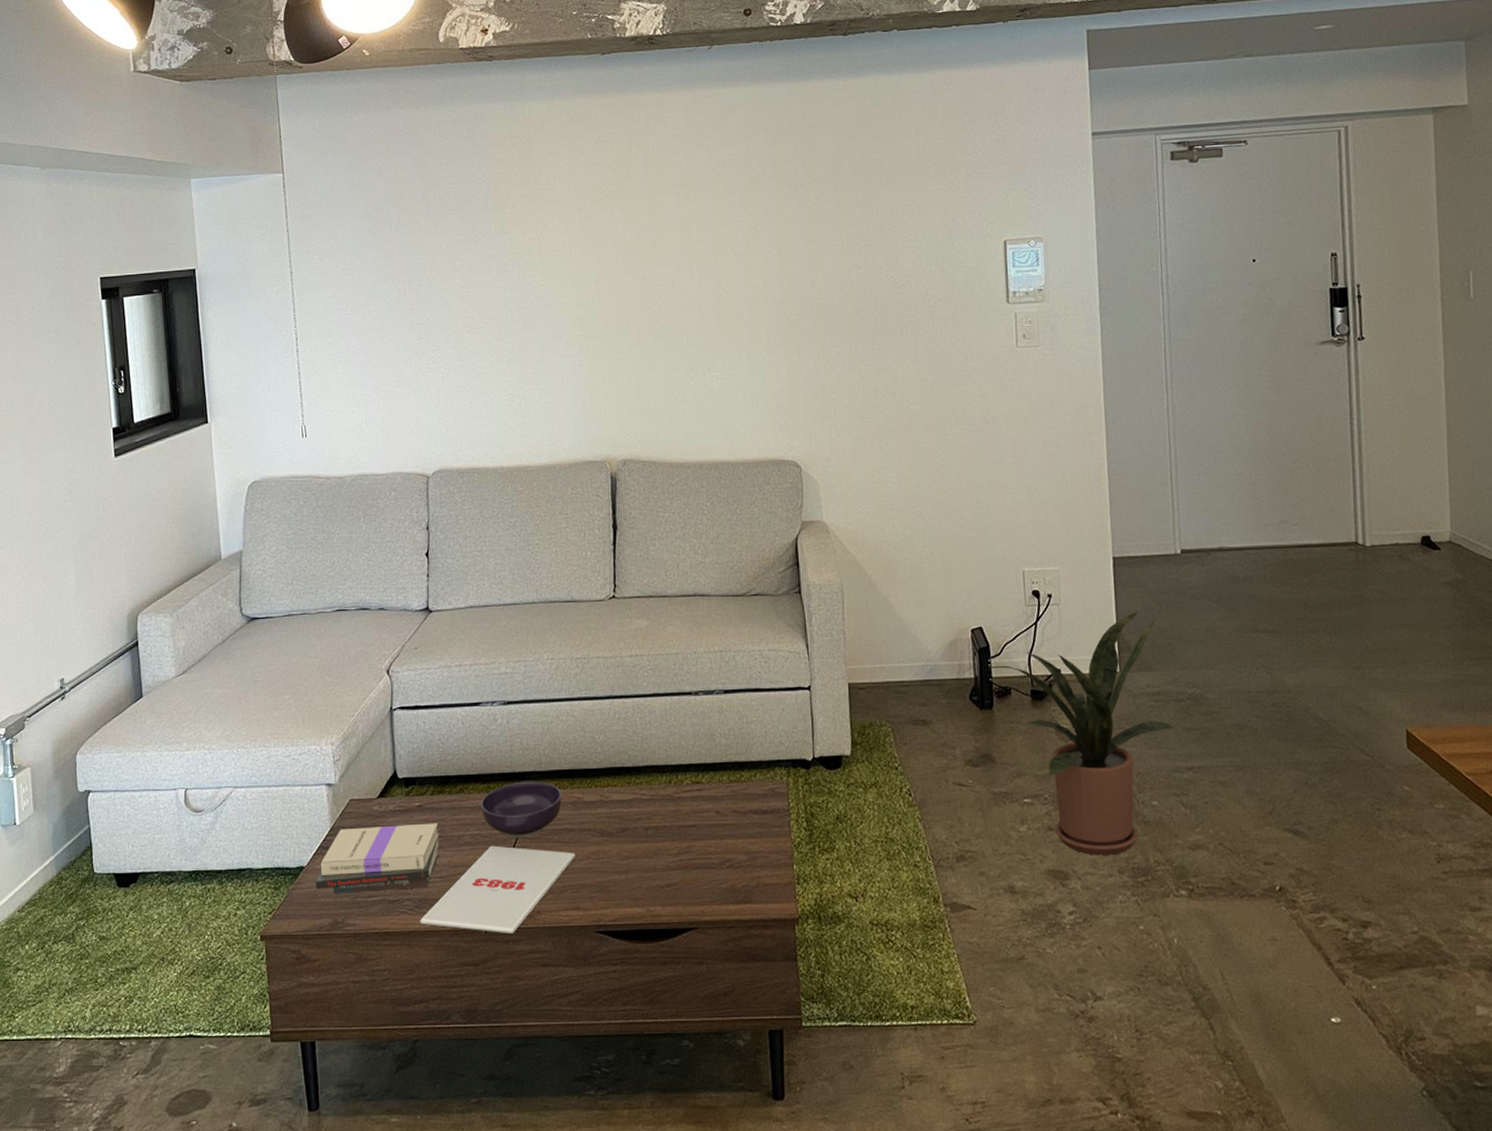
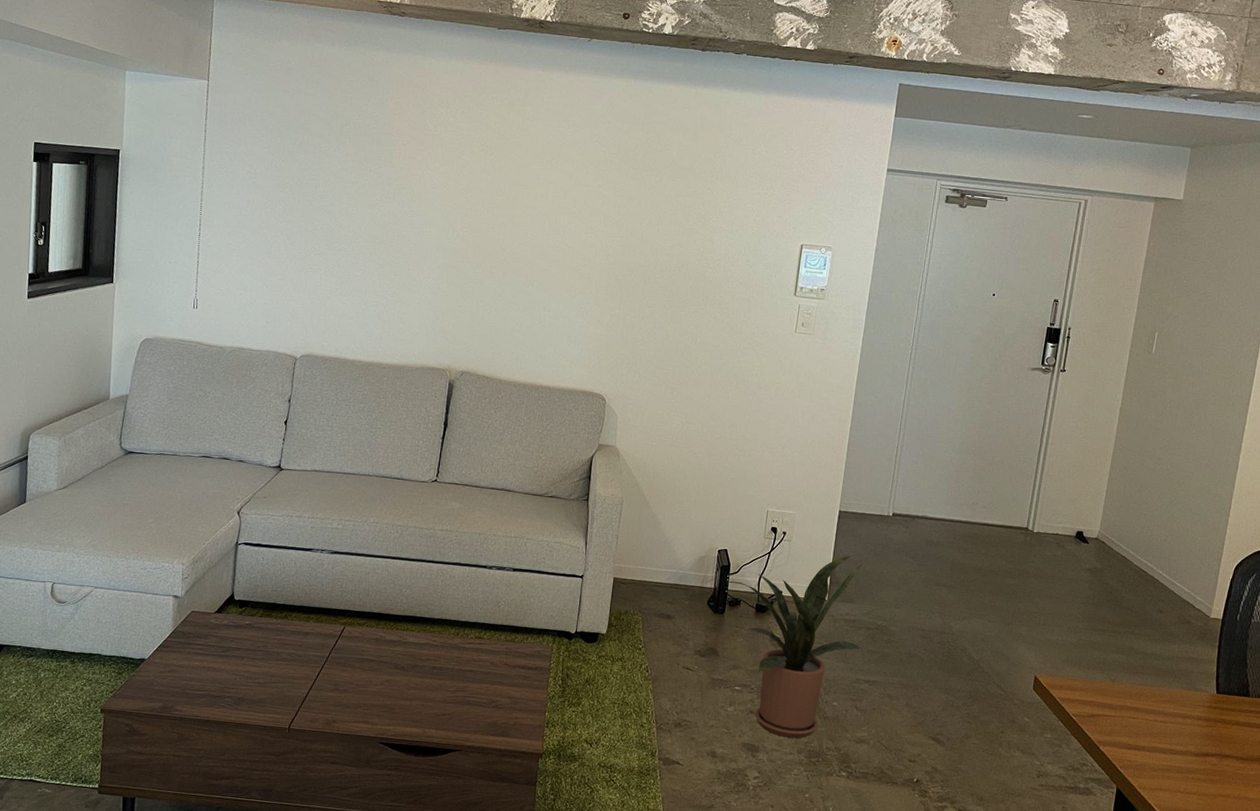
books: present [315,823,440,894] -> none [153,633,262,690]
magazine: present [420,845,576,935] -> none [236,664,372,736]
bowl: present [480,781,562,838] -> none [299,616,368,661]

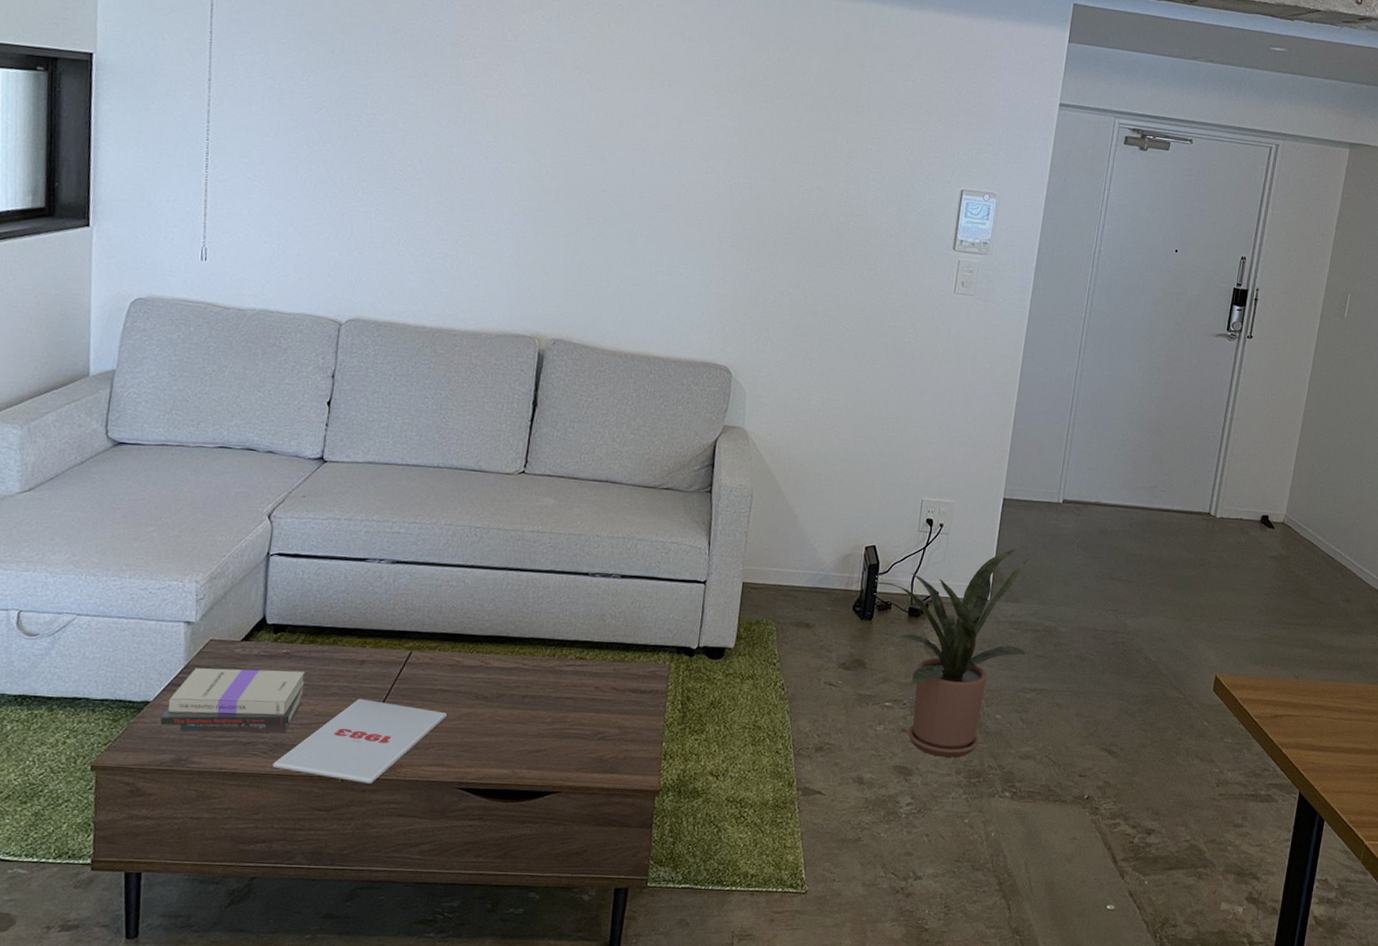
books: none [153,633,262,690] -> present [160,668,305,733]
magazine: none [236,664,372,736] -> present [272,698,448,785]

